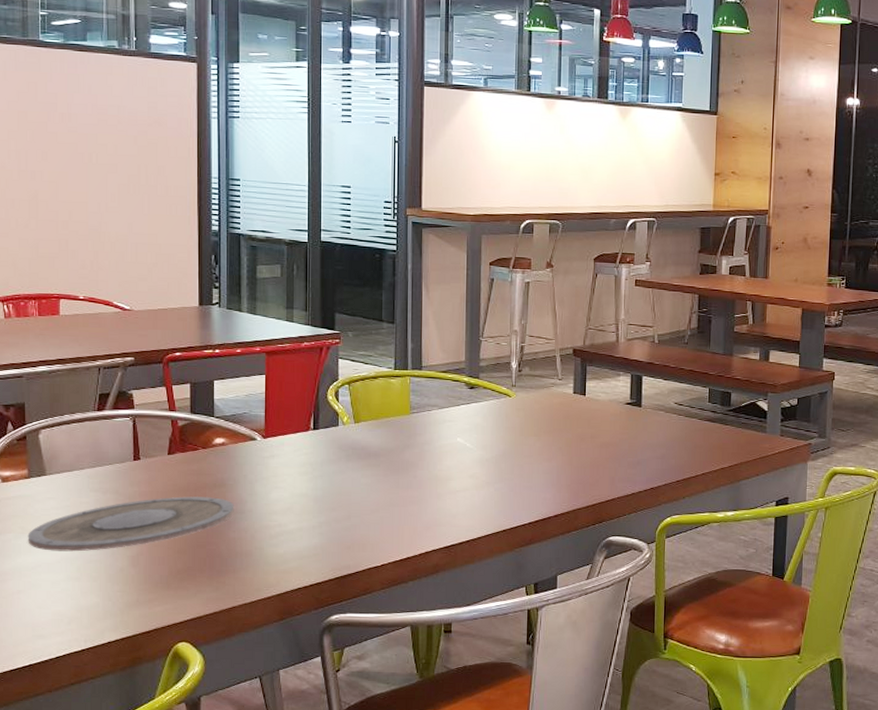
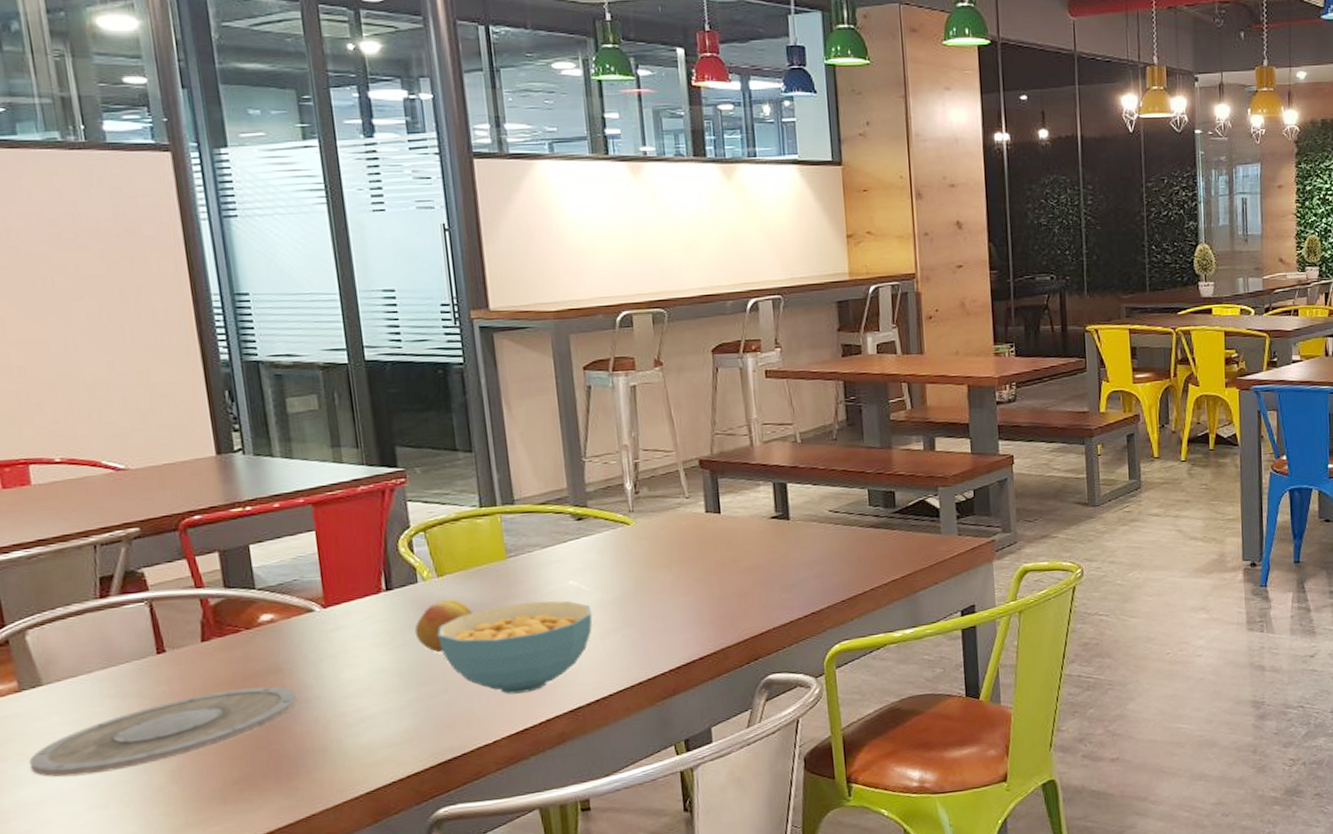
fruit: none [331,442,378,486] -> present [414,598,473,653]
cereal bowl: none [349,452,472,527] -> present [438,600,593,694]

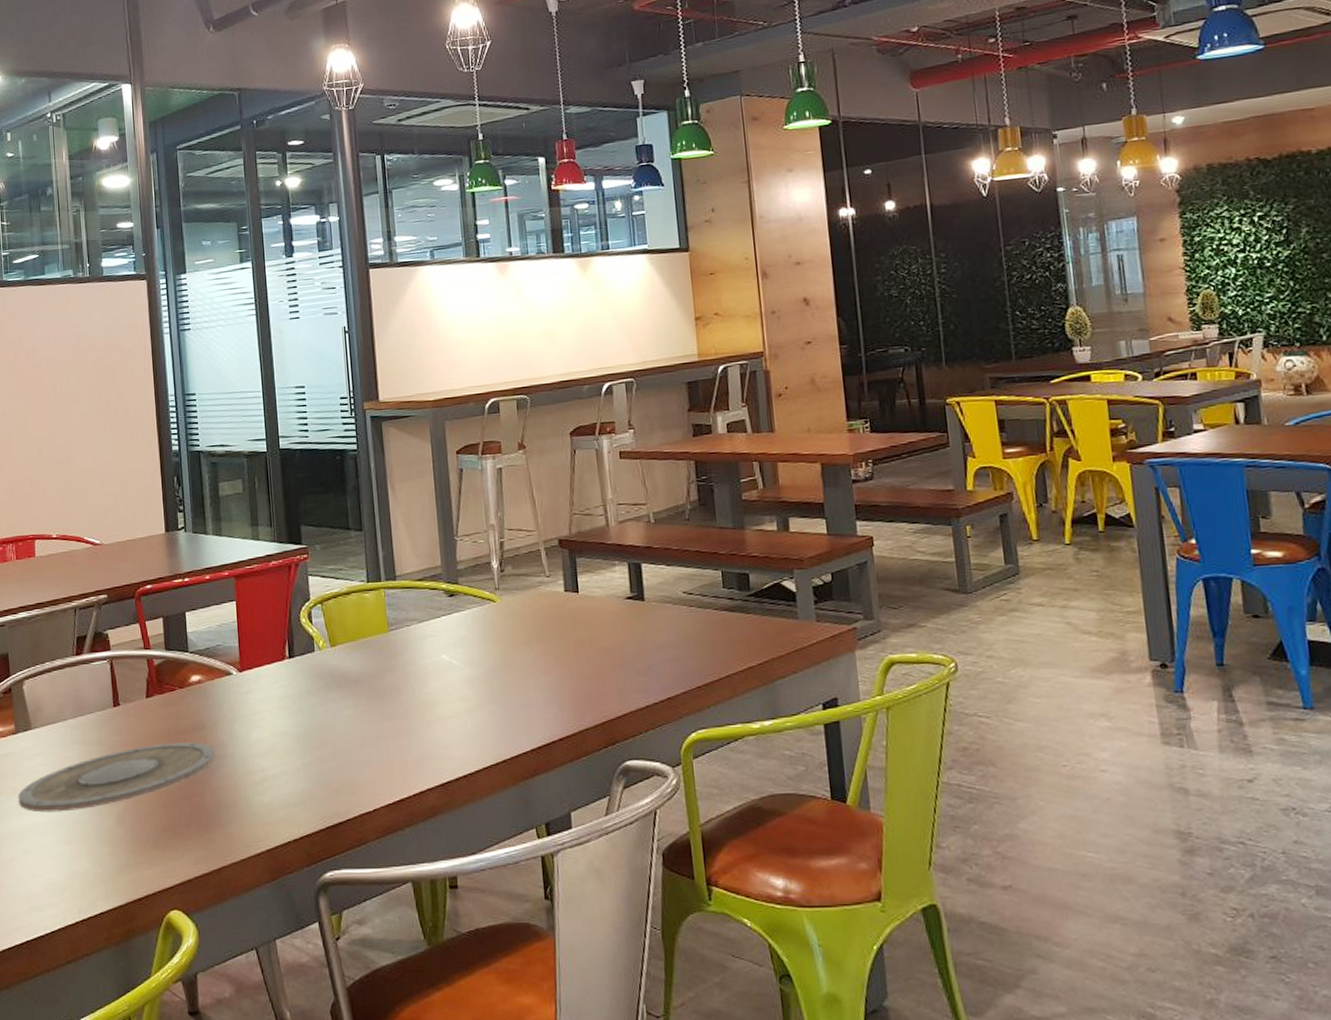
fruit: present [414,598,473,653] -> none [310,668,359,720]
cereal bowl: present [438,600,593,694] -> none [329,674,462,764]

